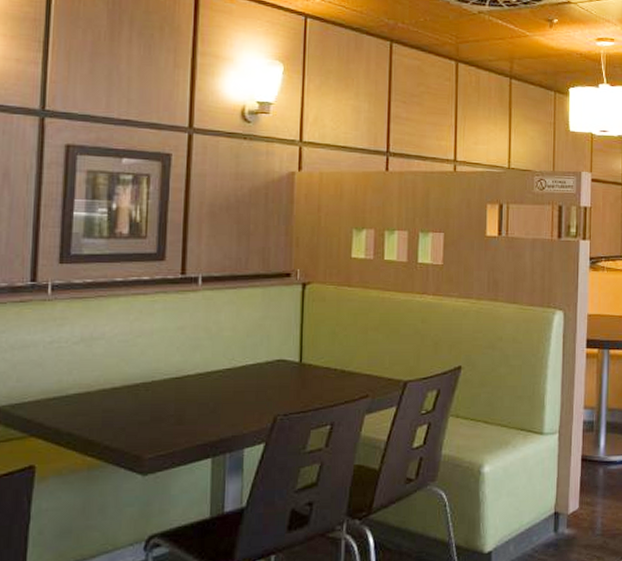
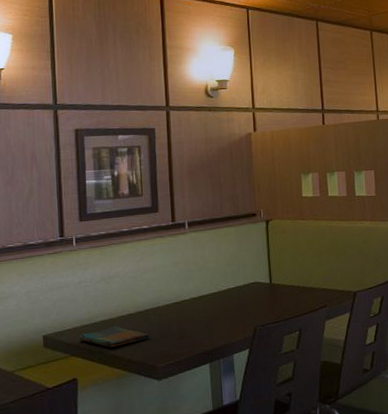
dish towel: none [43,402,138,430] -> present [79,326,150,348]

